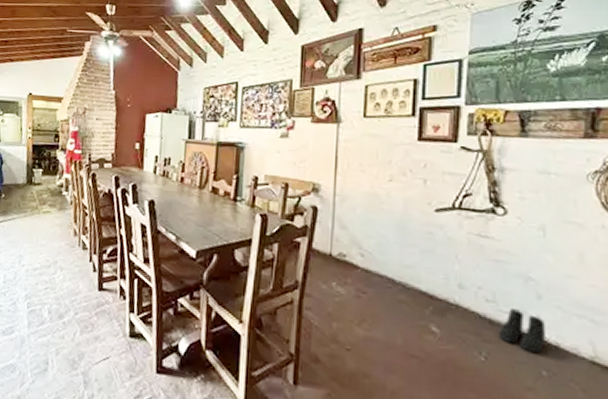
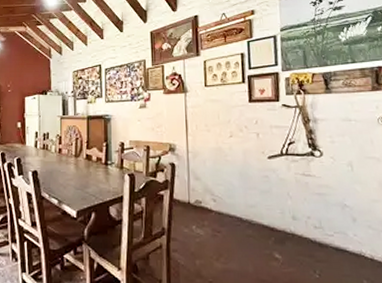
boots: present [498,309,545,353] -> none [327,232,363,265]

